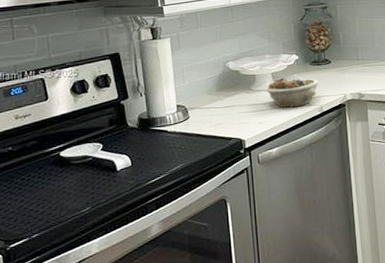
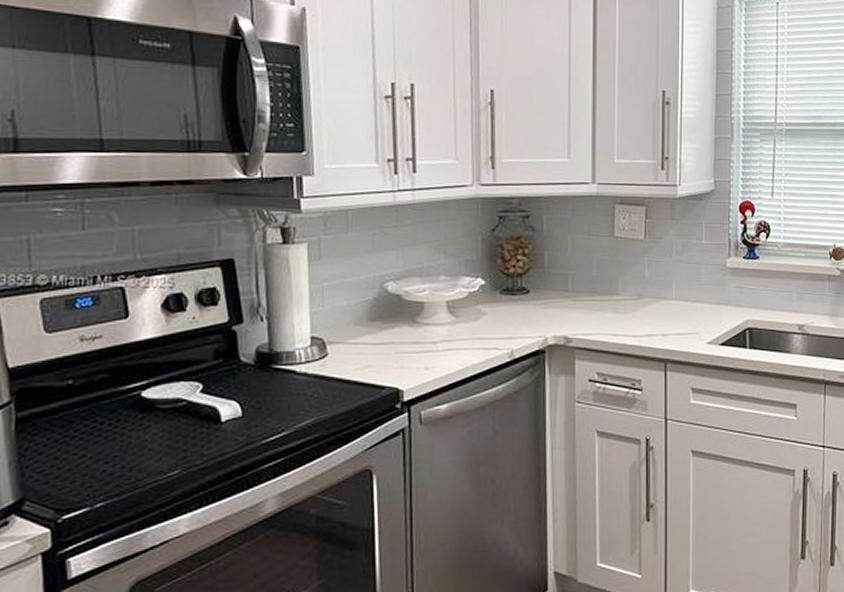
succulent planter: present [267,77,319,108] -> none [438,308,511,350]

